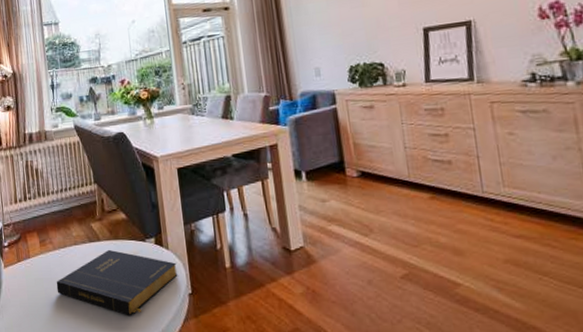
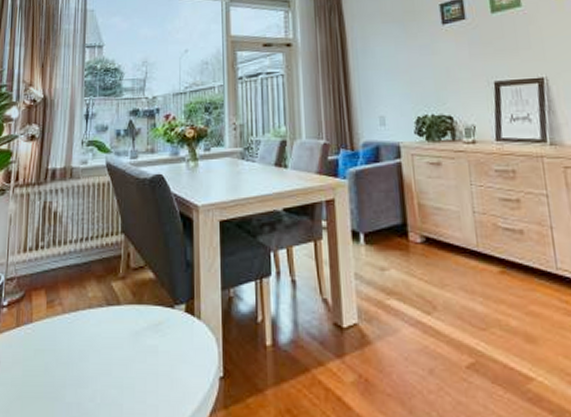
book: present [56,249,178,315] -> none [60,316,209,402]

